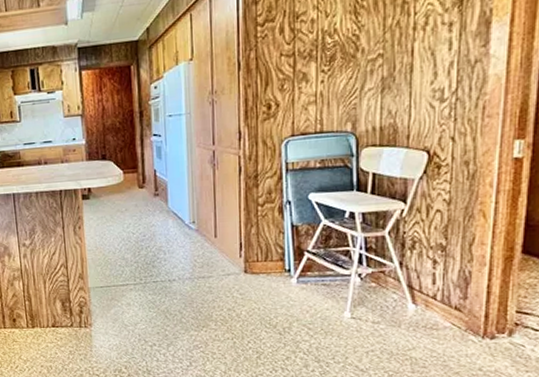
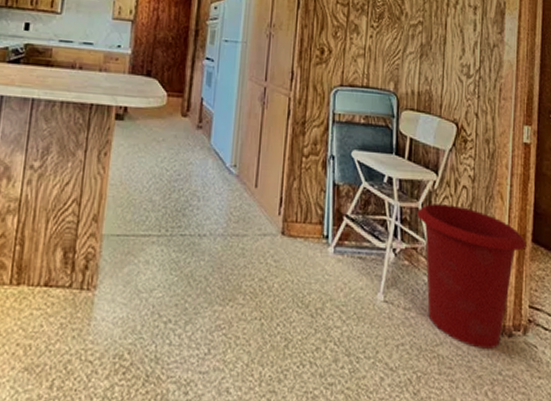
waste bin: none [384,229,515,351] -> present [417,203,526,350]

